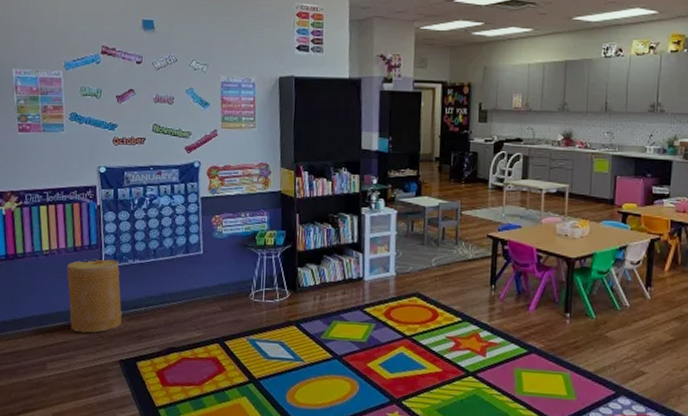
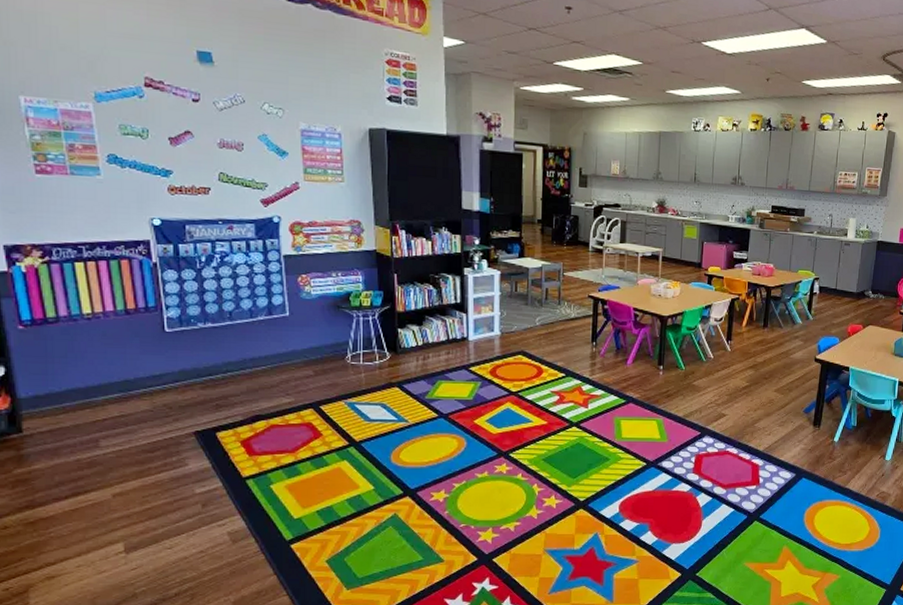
basket: present [67,259,122,333] -> none [118,322,194,405]

